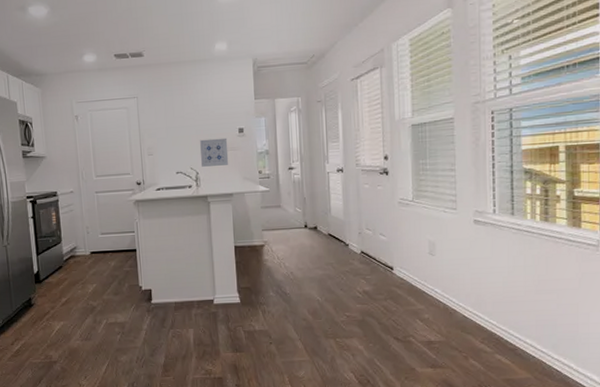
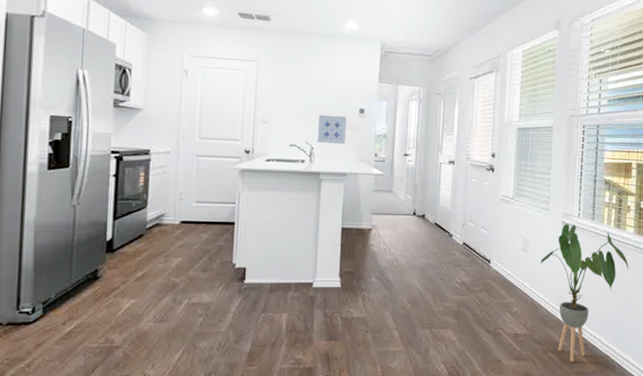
house plant: none [451,222,563,369] -> present [540,224,629,362]

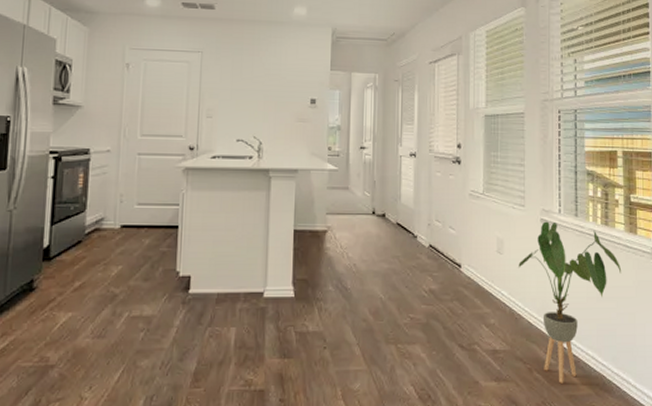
wall art: present [316,114,347,144] -> none [265,106,298,137]

